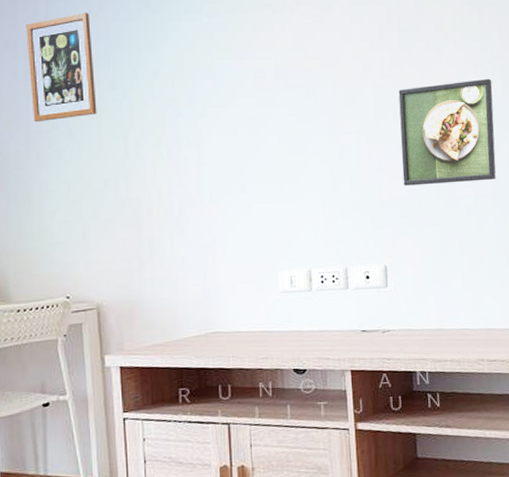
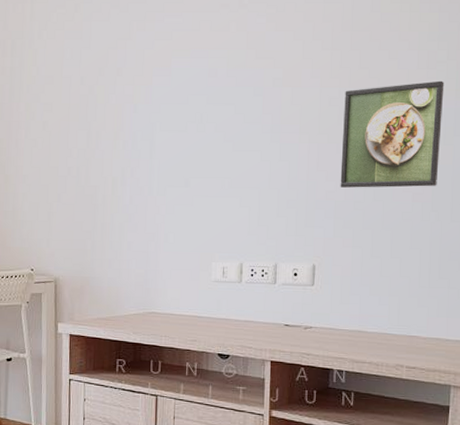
picture frame: present [26,13,97,122] -> none [14,14,67,114]

